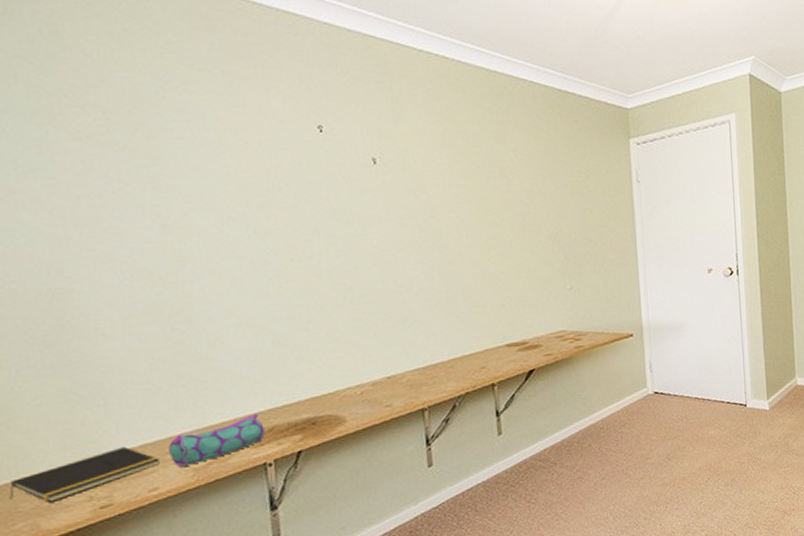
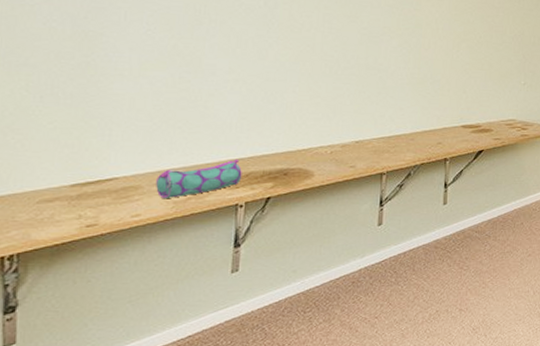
notepad: present [9,446,160,502] -> none [10,174,146,216]

